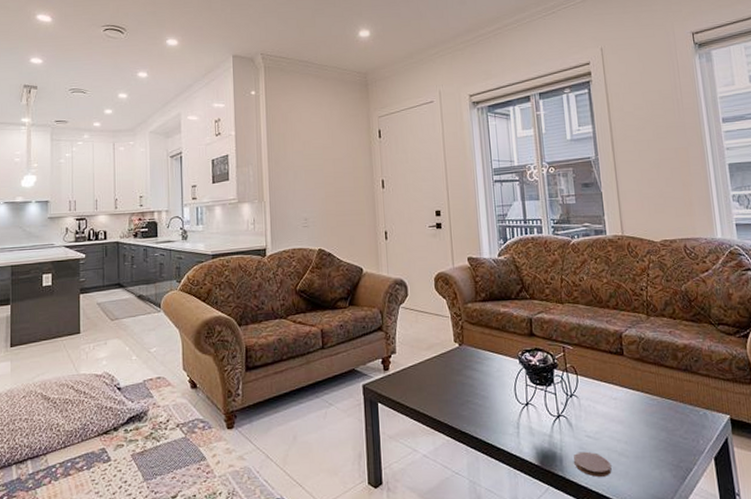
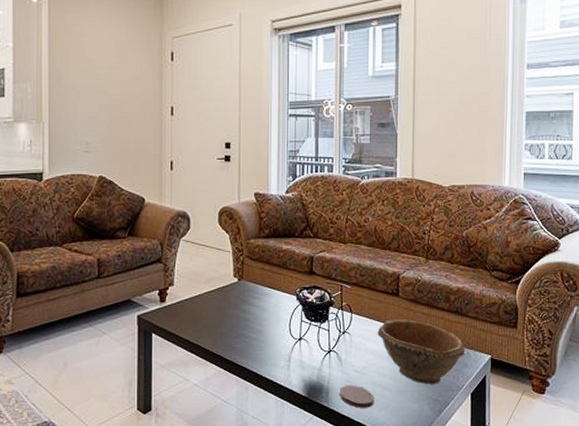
bowl: none [606,380,702,449] -> present [377,320,466,385]

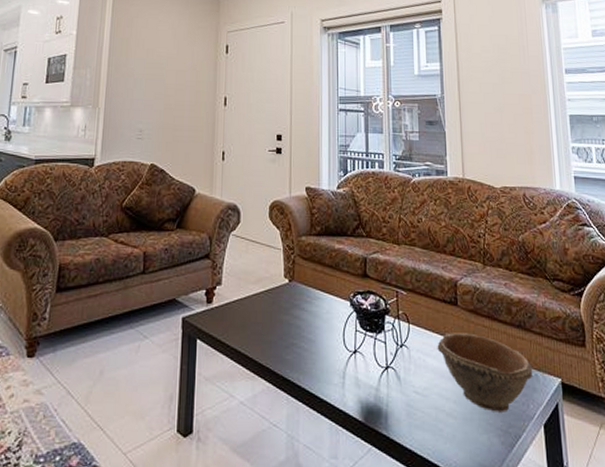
coaster: present [340,385,374,408] -> none [400,409,439,439]

